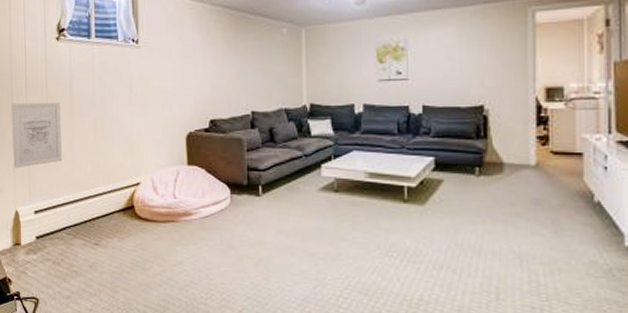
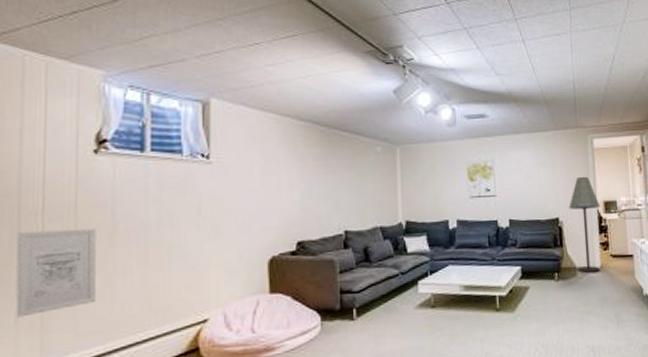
floor lamp: none [497,57,539,169] -> present [568,176,600,273]

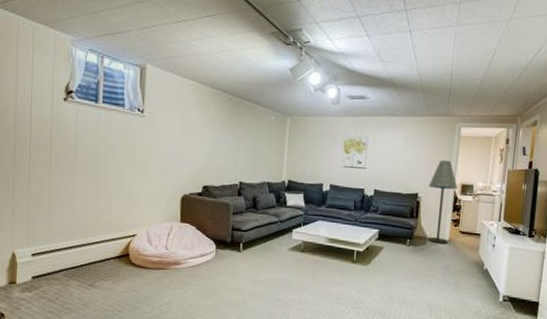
wall art: present [16,228,97,318] -> none [12,153,64,215]

